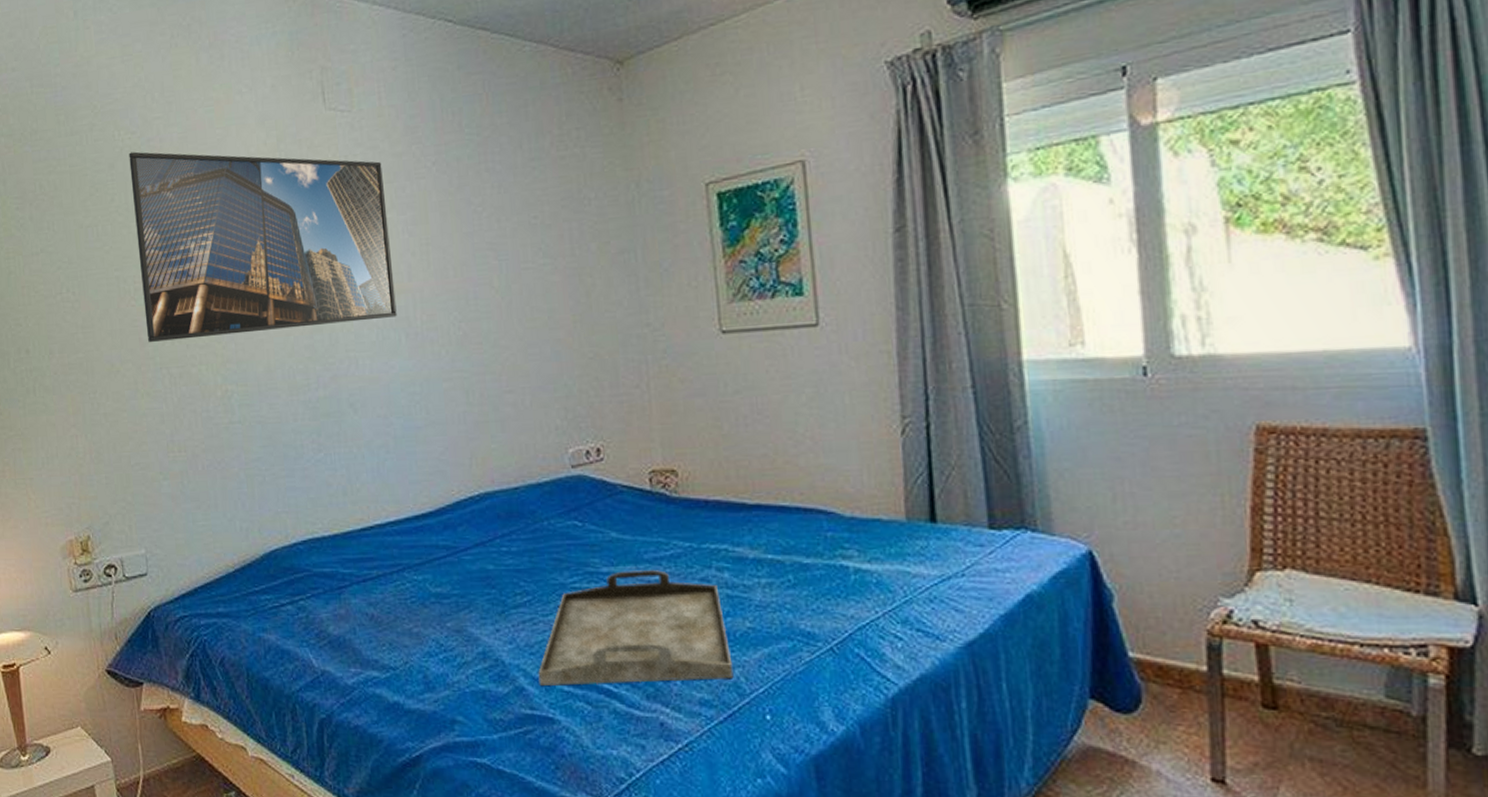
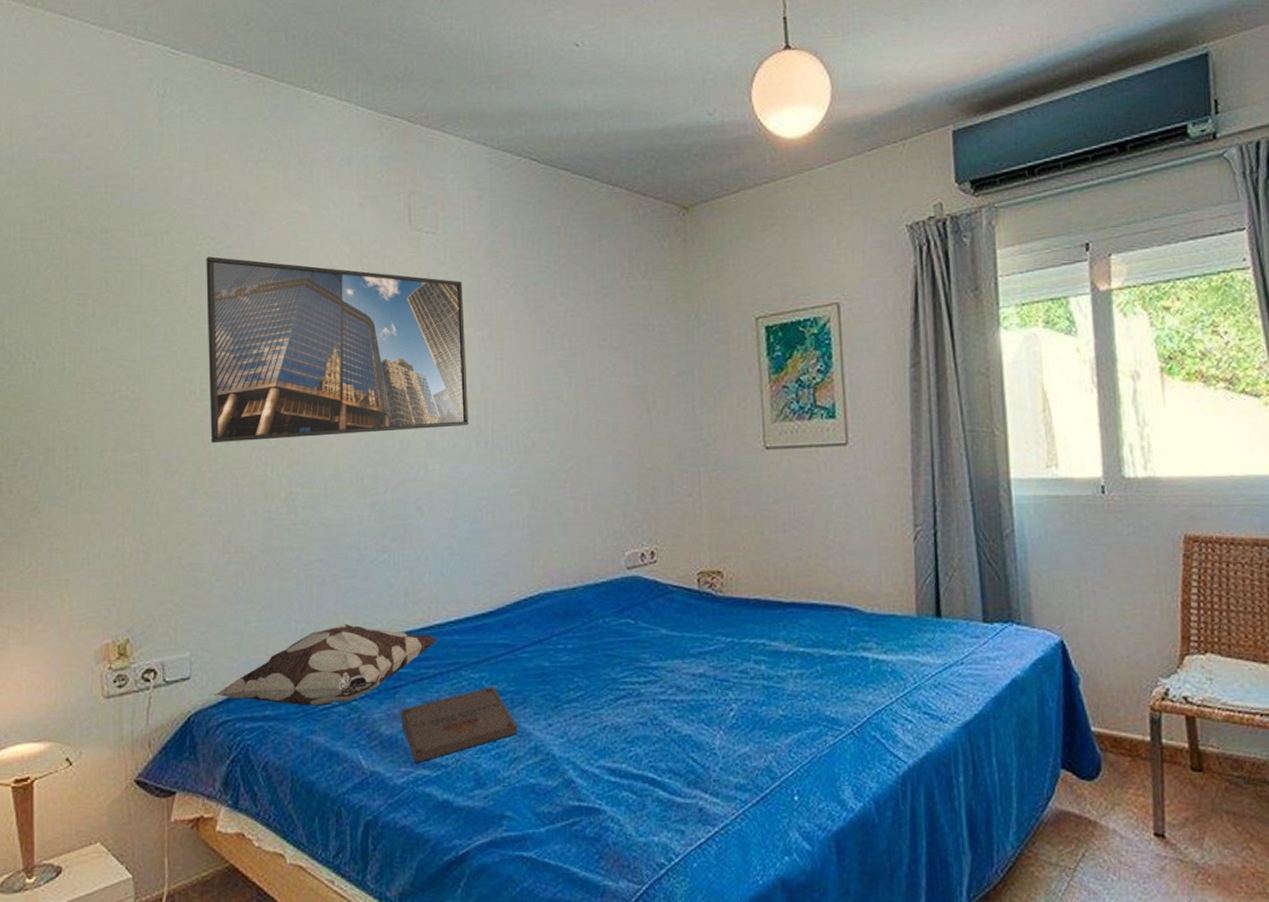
decorative pillow: none [170,522,379,604] -> present [214,623,438,706]
pizza box: none [347,588,465,664] -> present [401,685,518,763]
serving tray: present [538,570,734,686] -> none [587,664,767,777]

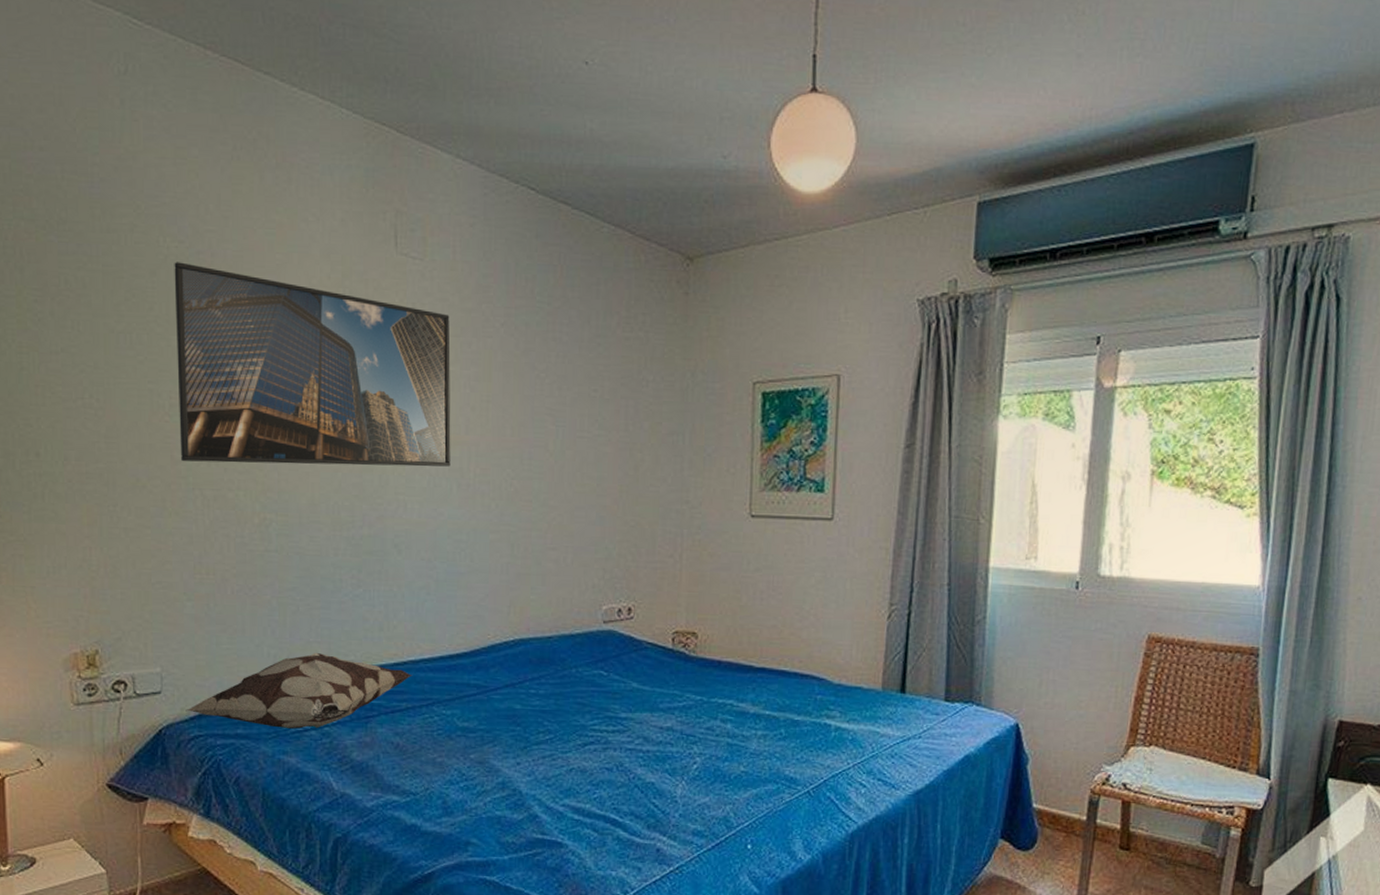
pizza box: present [401,685,518,763] -> none [372,723,487,789]

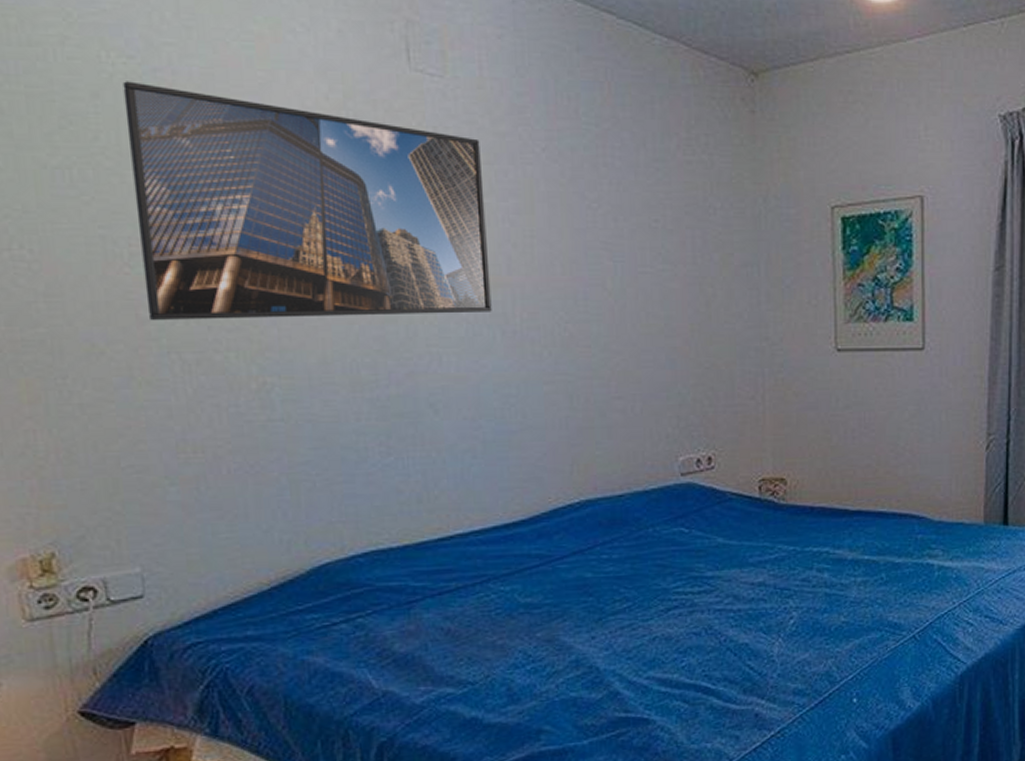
decorative pillow: present [185,652,412,729] -> none [177,533,461,625]

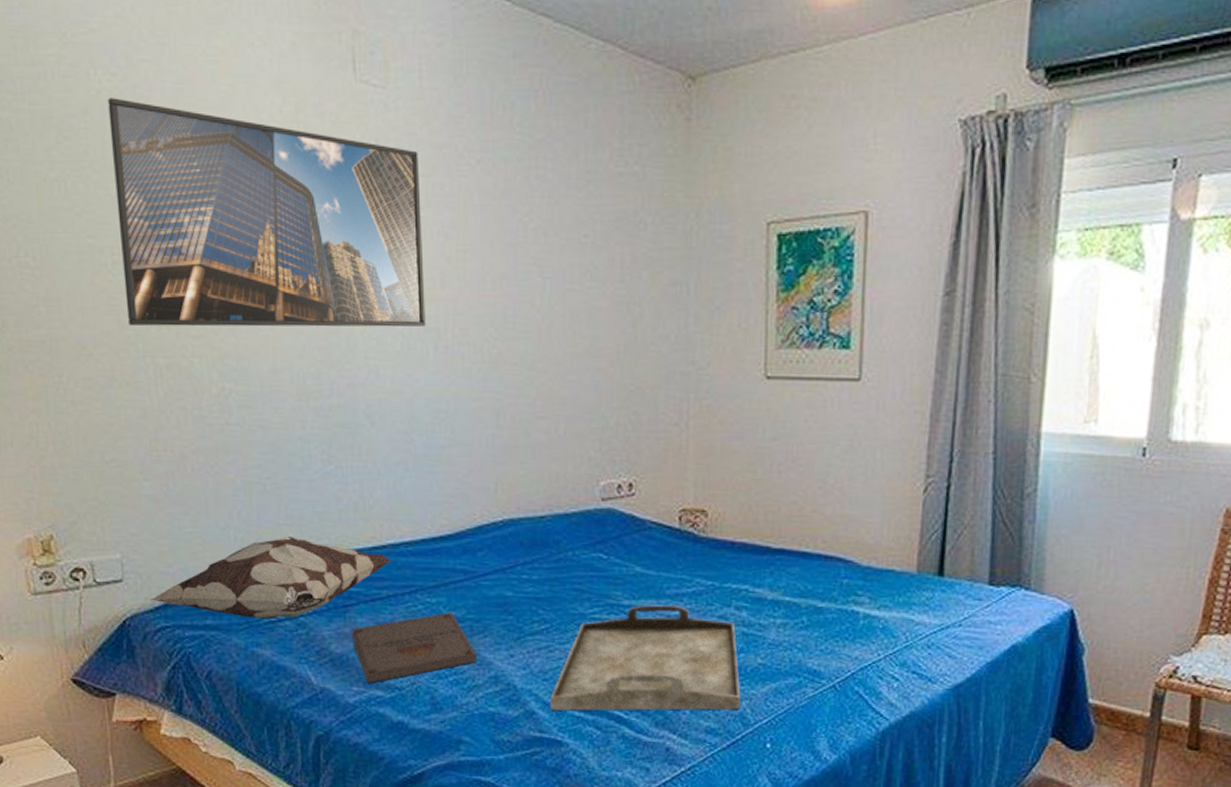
decorative pillow: none [177,533,461,625] -> present [150,535,392,619]
pizza box: none [417,598,557,681] -> present [352,611,478,683]
serving tray: none [634,573,827,688] -> present [550,605,741,711]

